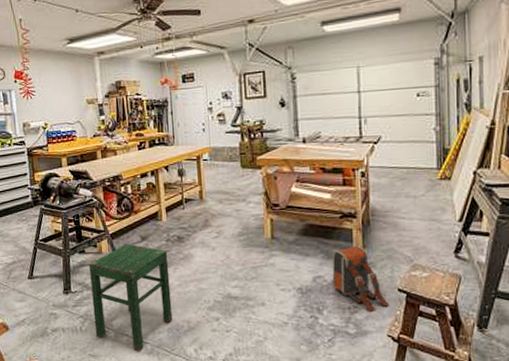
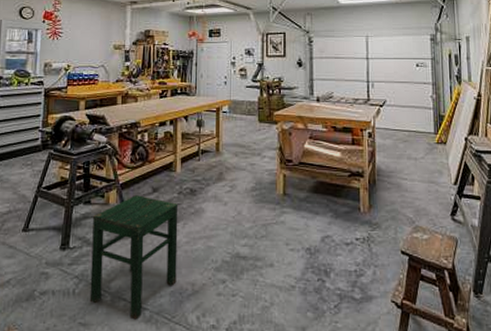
backpack: present [332,245,390,312] -> none [340,204,394,275]

